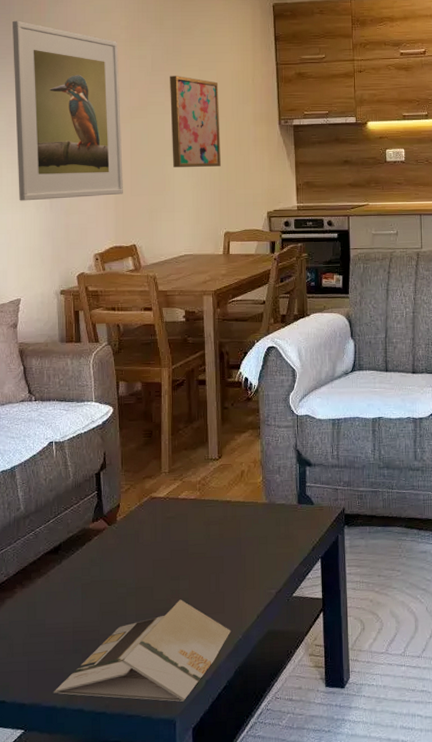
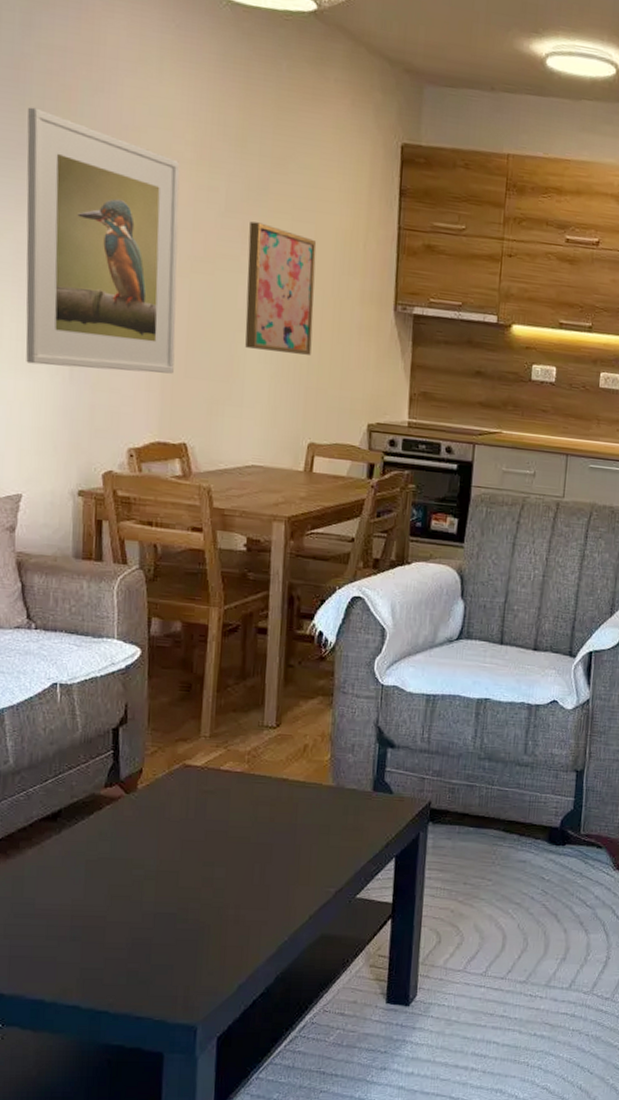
brochure: present [54,599,232,702] -> none [42,889,276,1006]

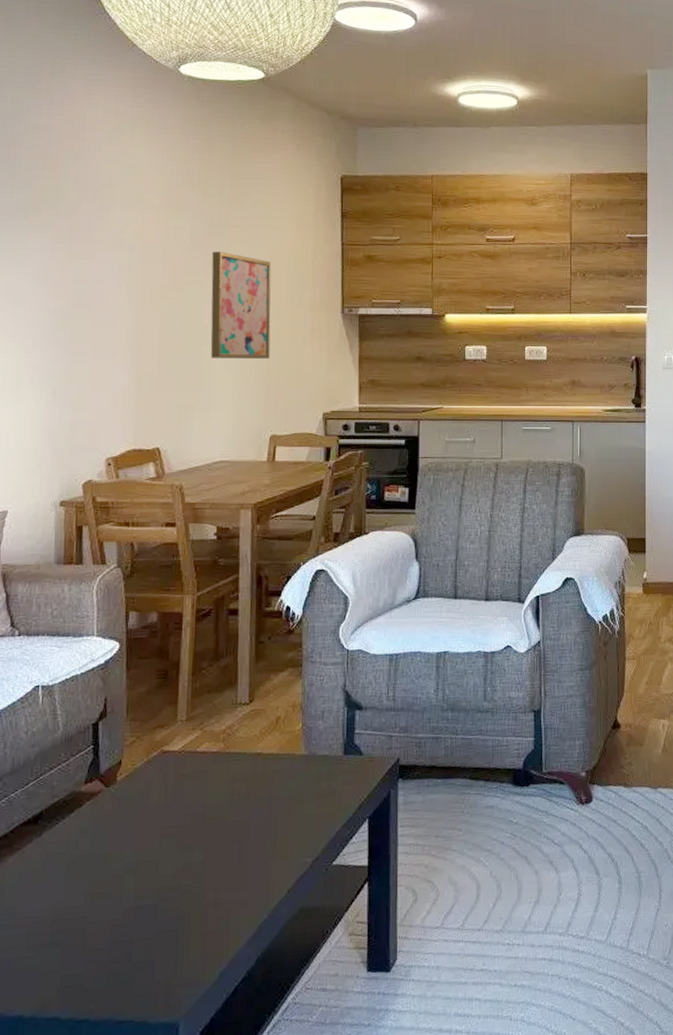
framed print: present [25,107,180,374] -> none [13,176,151,393]

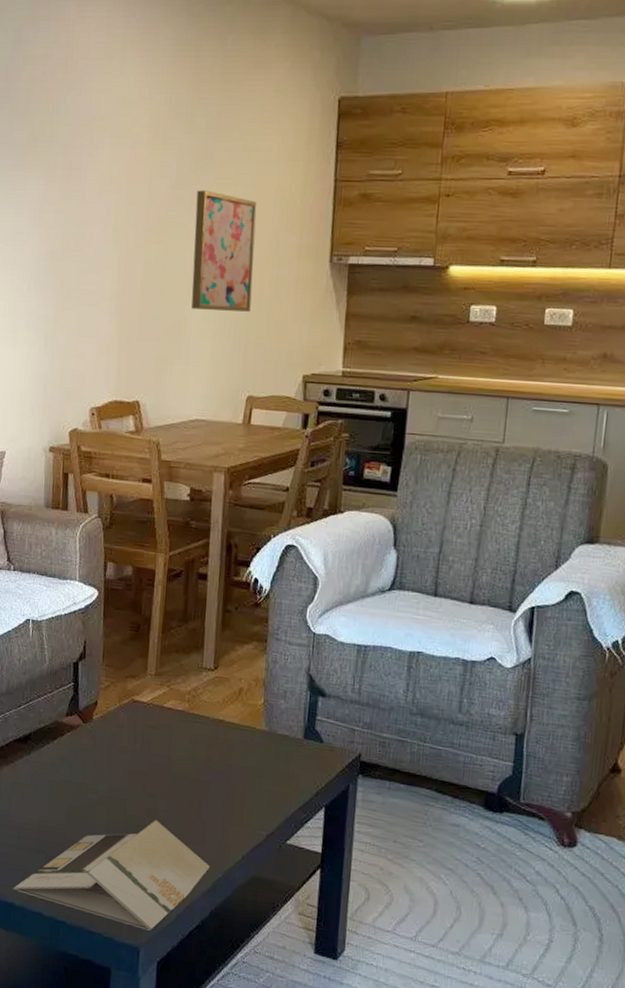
brochure: none [21,874,255,1001] -> present [13,820,211,931]

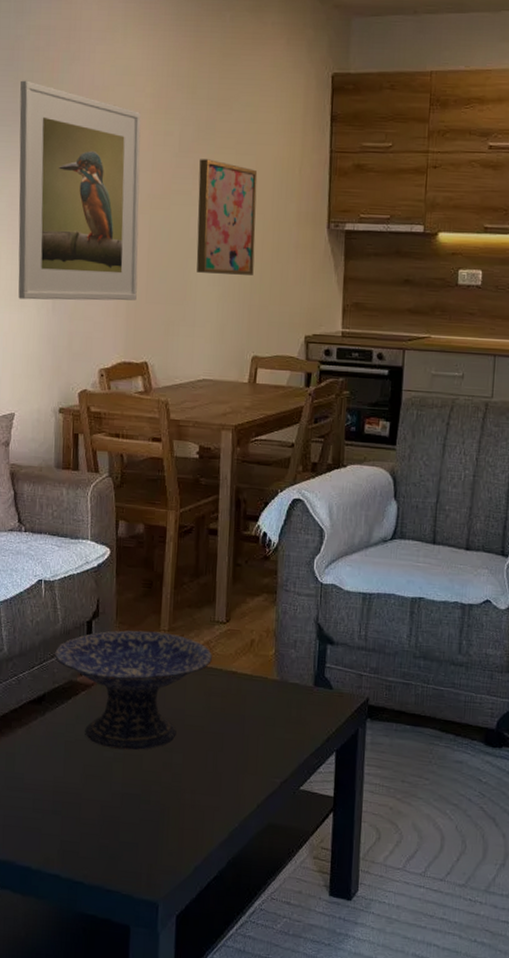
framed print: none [11,112,138,338] -> present [18,80,141,301]
brochure: present [13,820,211,931] -> none [29,774,227,885]
decorative bowl: none [40,673,199,794] -> present [54,630,212,750]

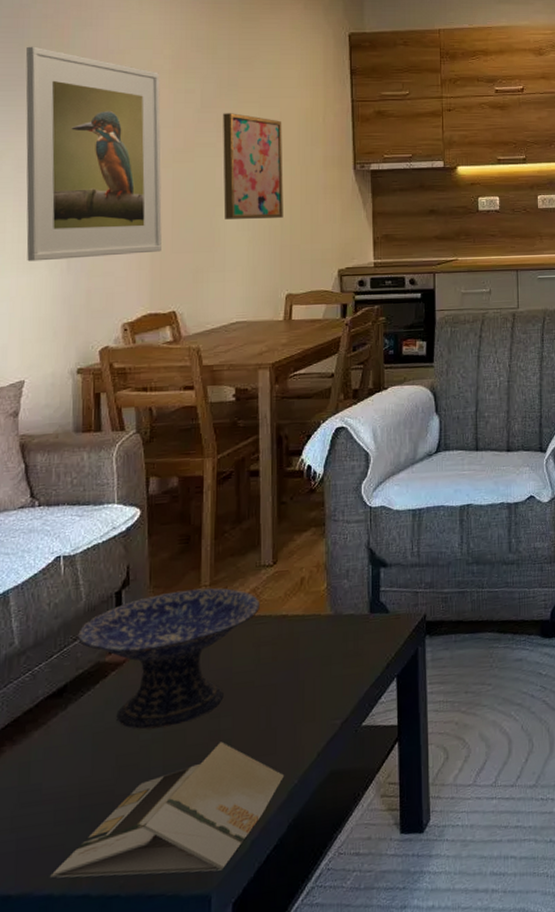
brochure: none [29,774,227,885] -> present [50,741,285,878]

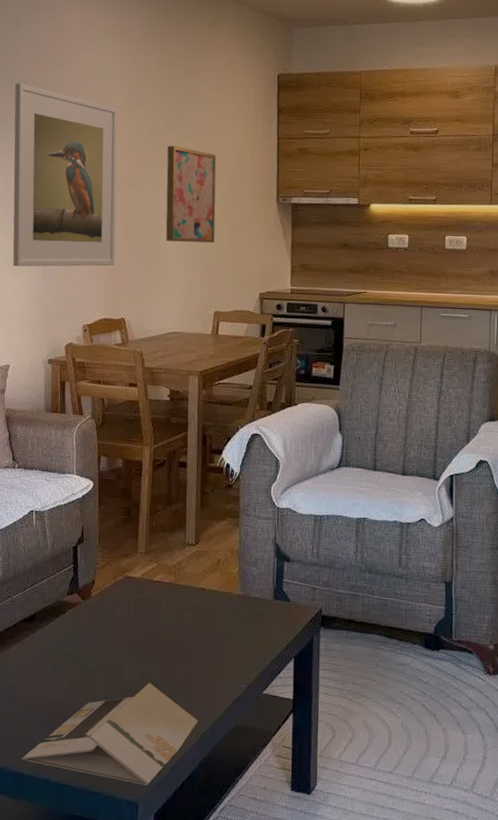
decorative bowl: present [77,587,260,730] -> none [44,553,183,662]

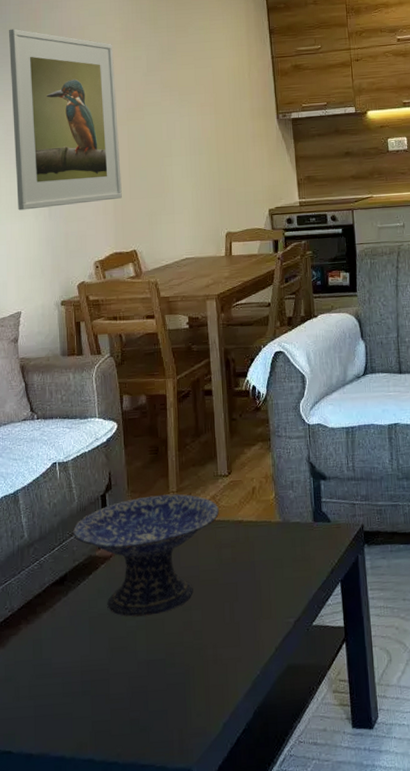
brochure: present [22,682,199,785] -> none [62,632,249,749]
decorative bowl: none [44,553,183,662] -> present [72,494,219,617]
wall art: present [165,146,217,243] -> none [165,75,220,168]

